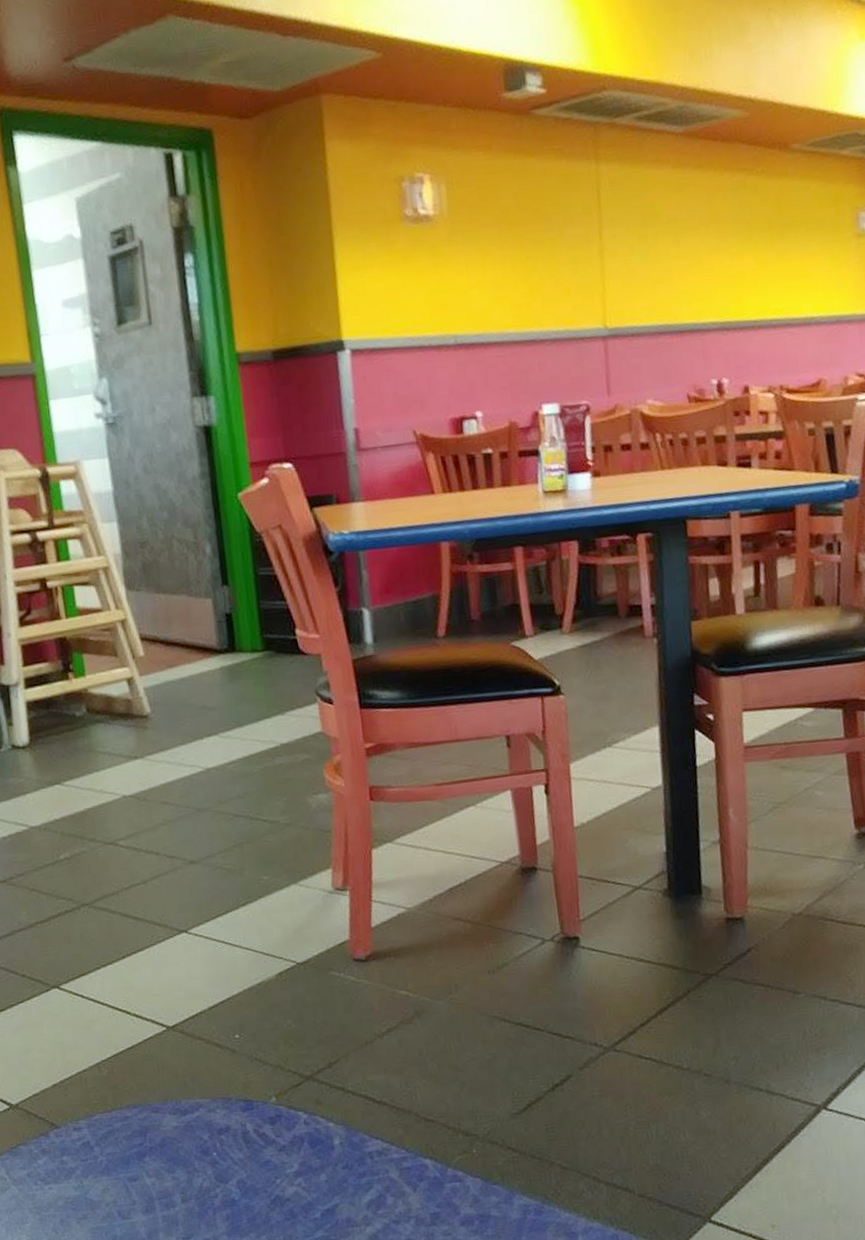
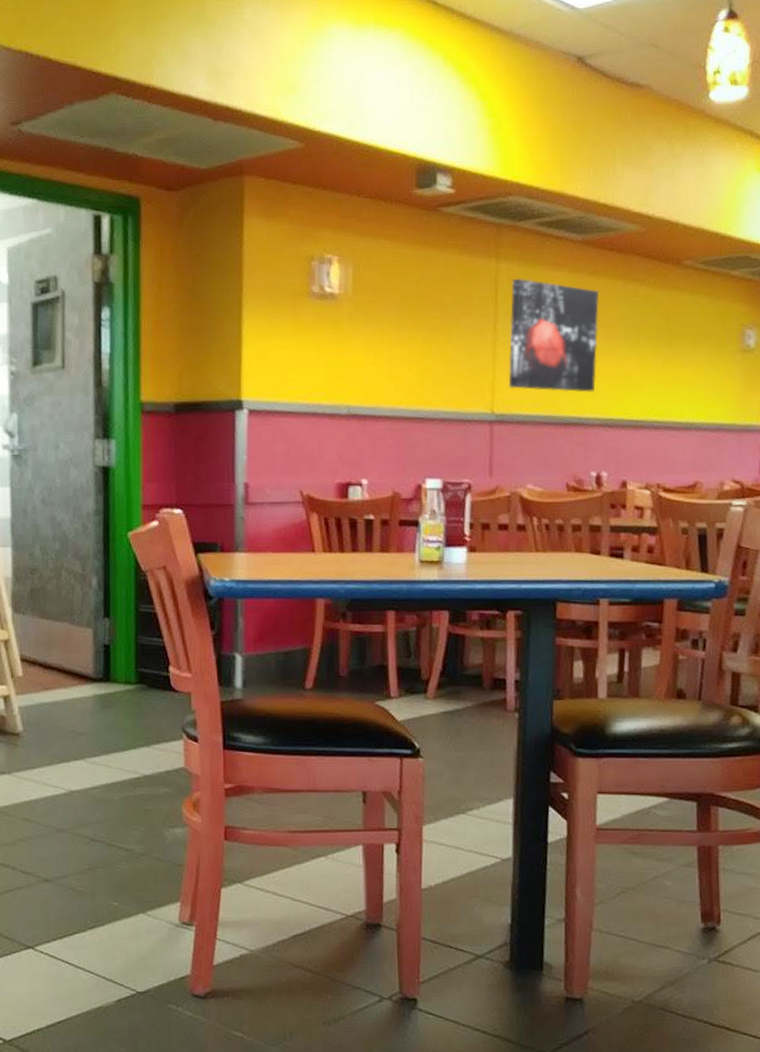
wall art: none [613,180,710,300] -> present [508,278,600,393]

